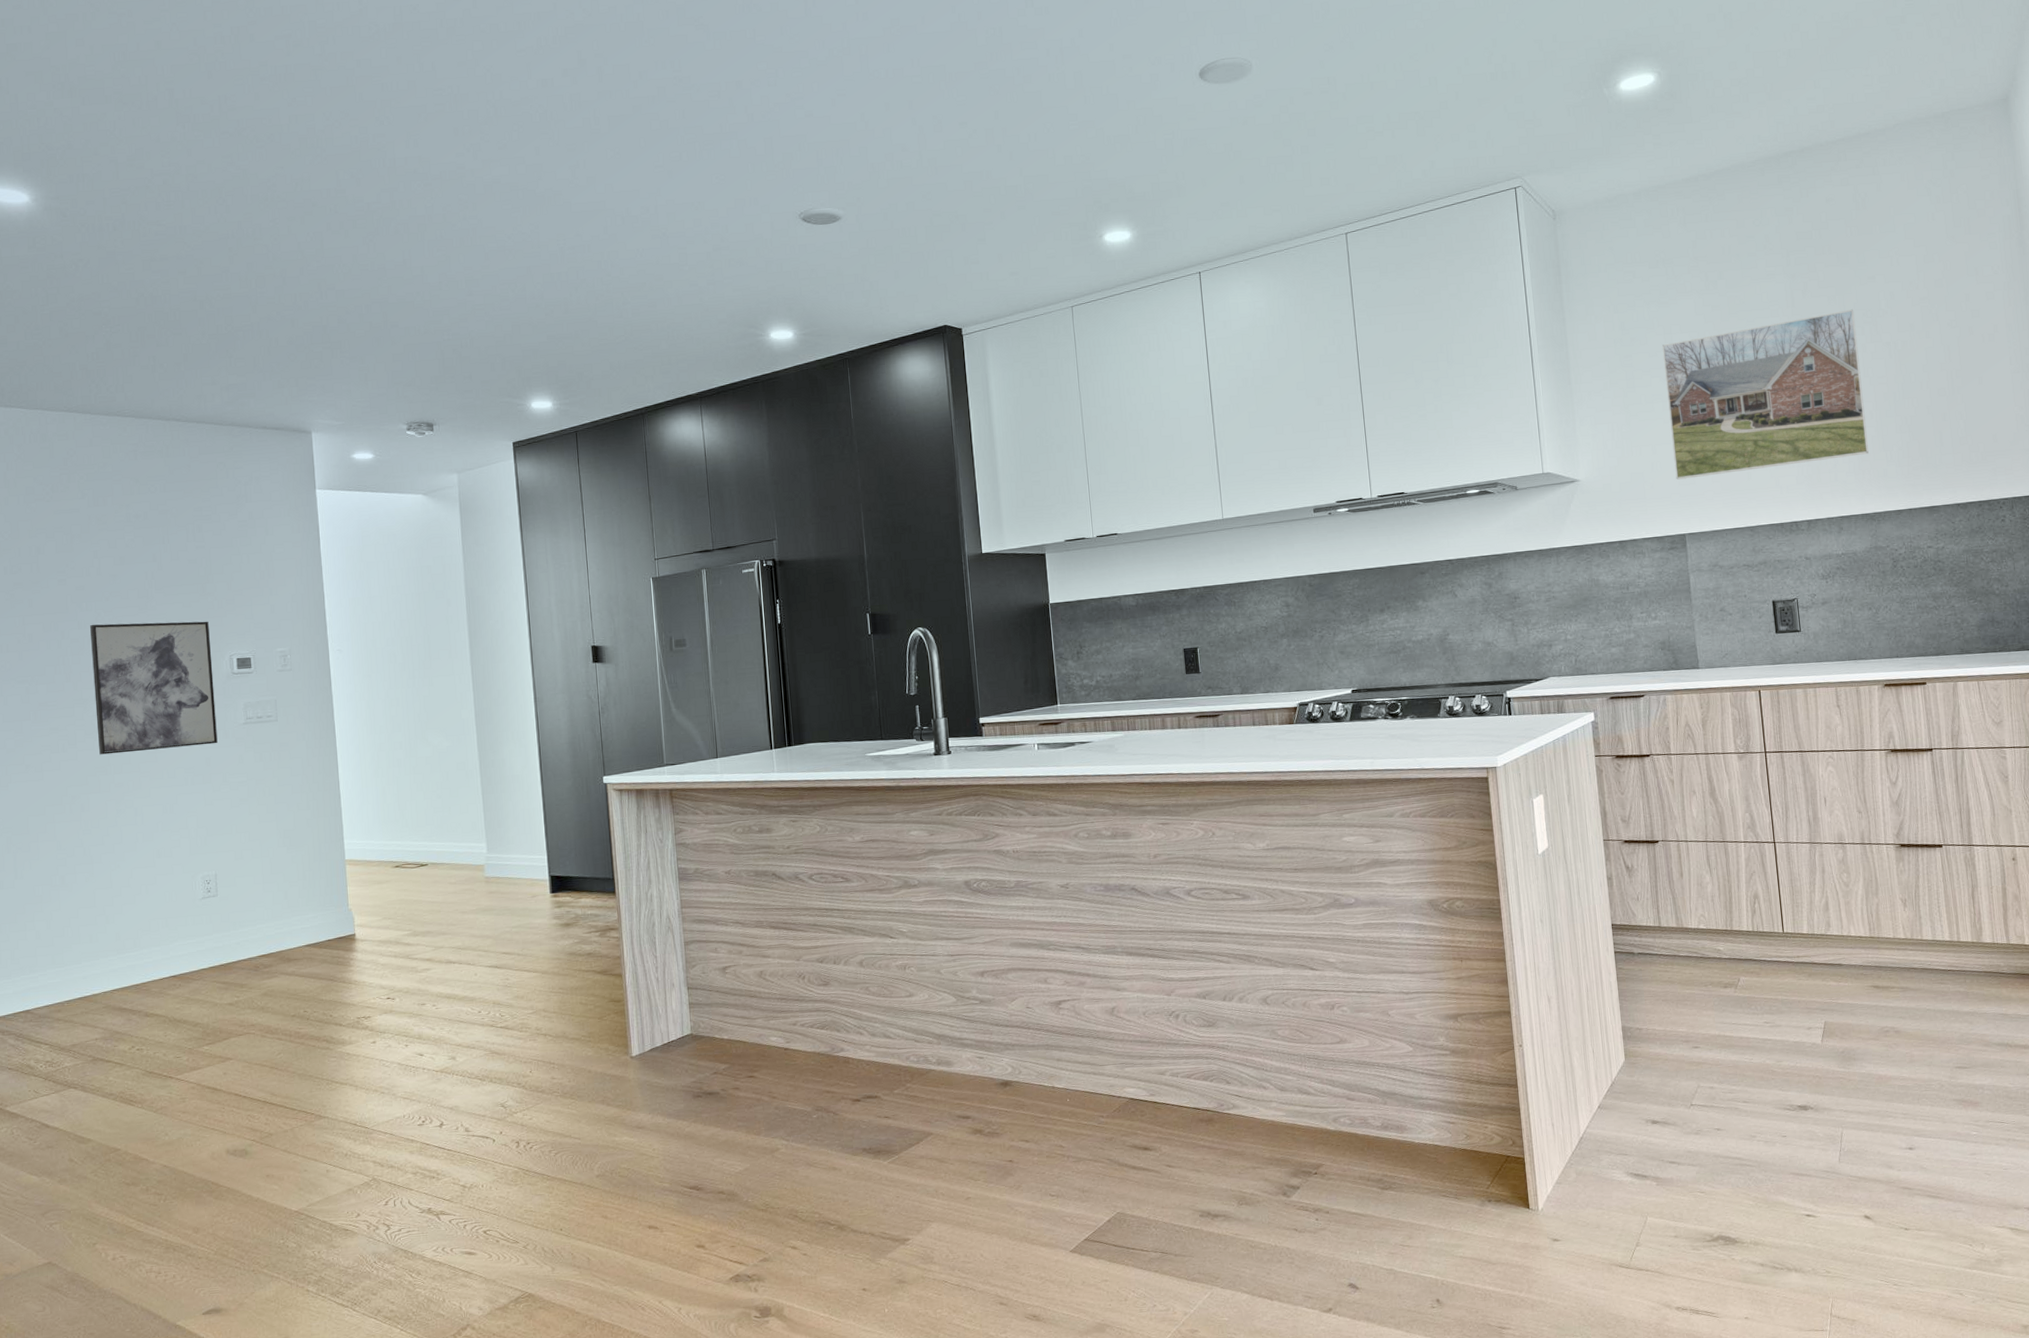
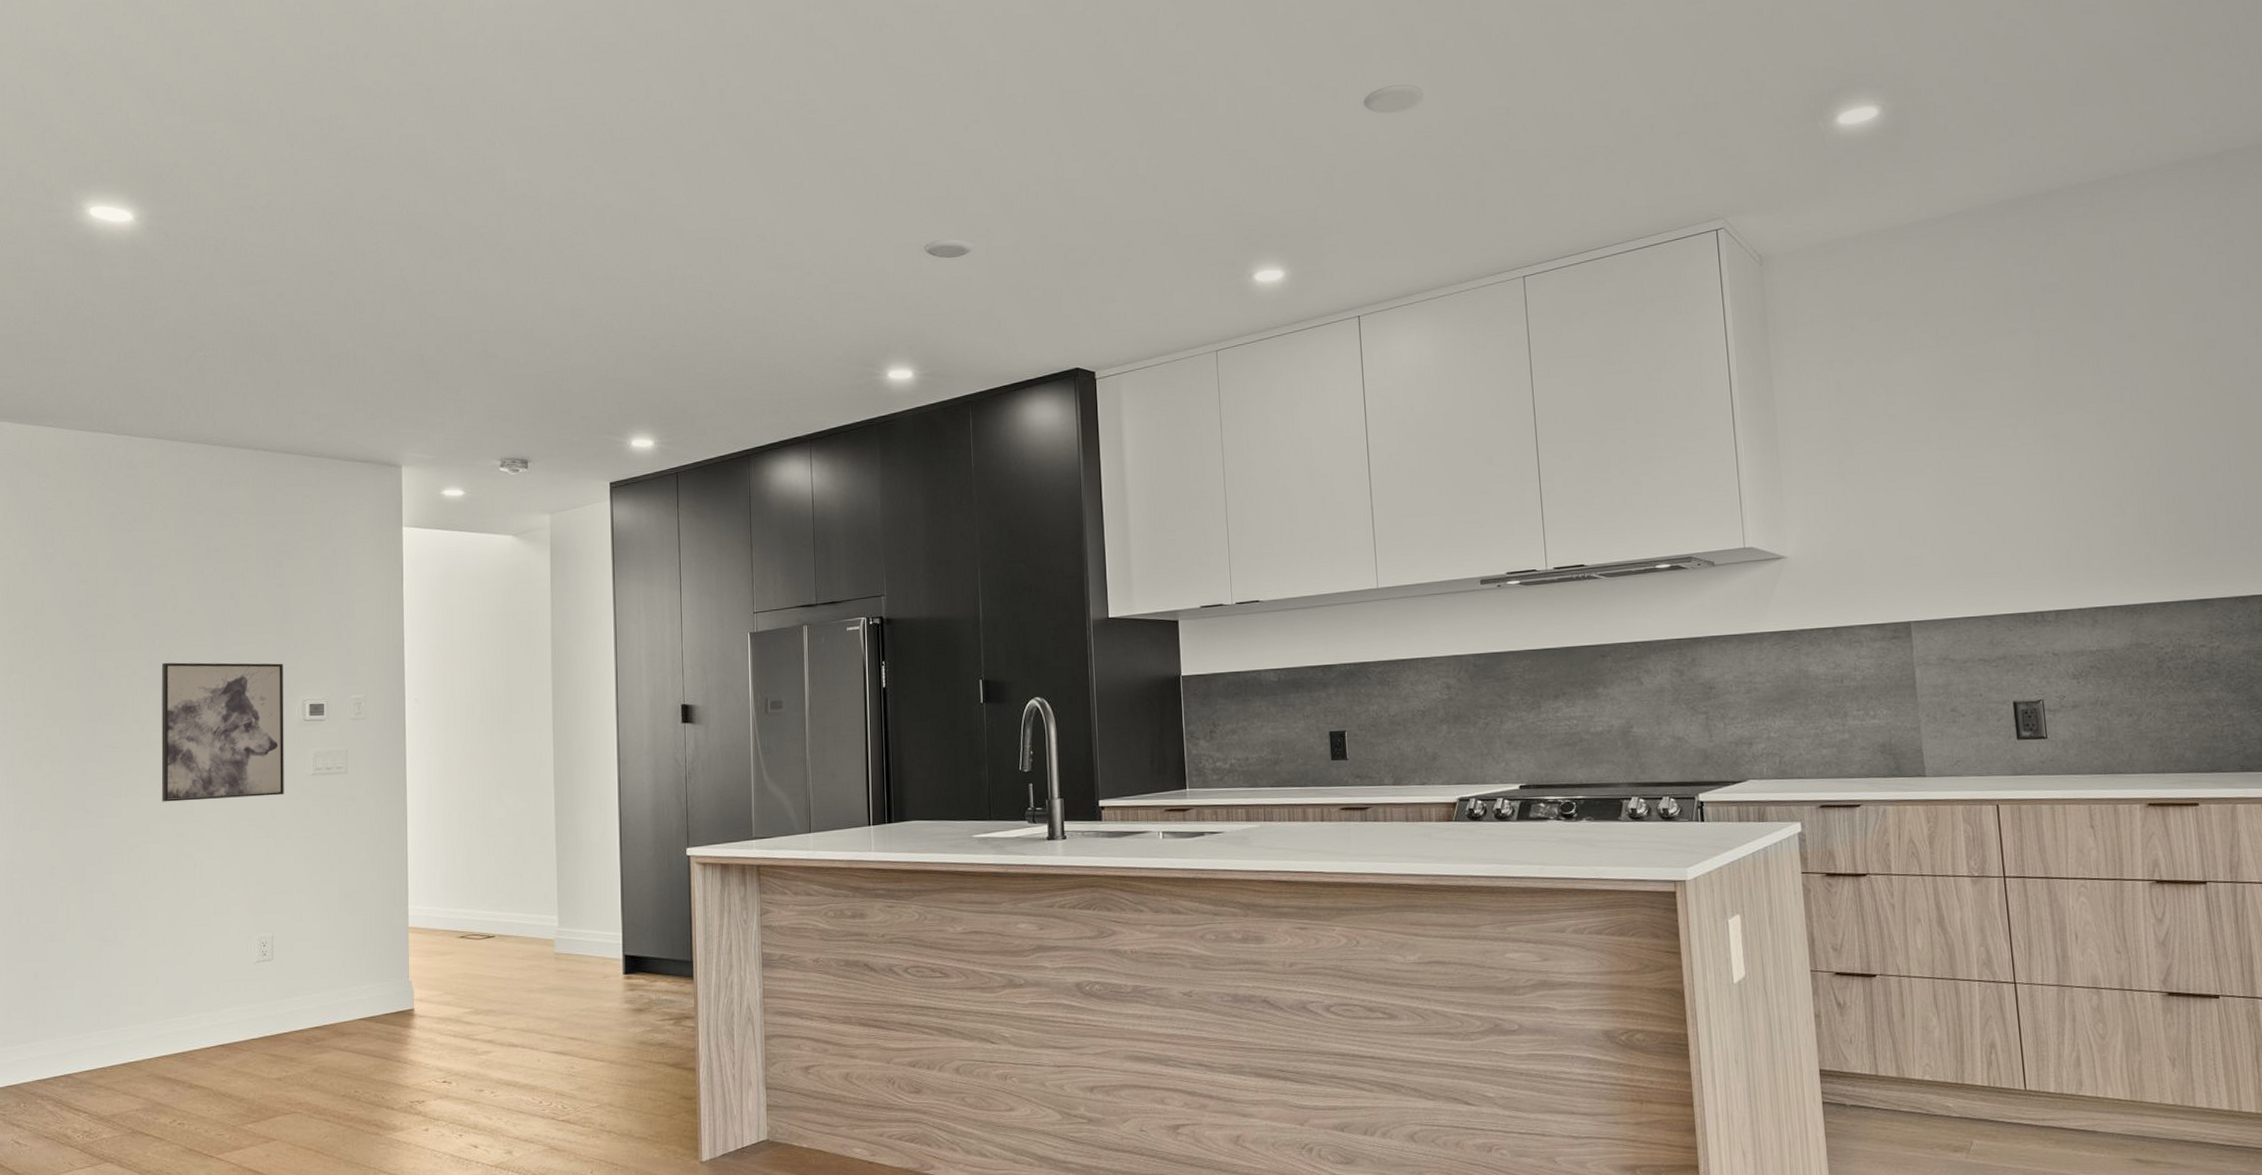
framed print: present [1662,309,1869,480] -> none [1885,372,2129,560]

